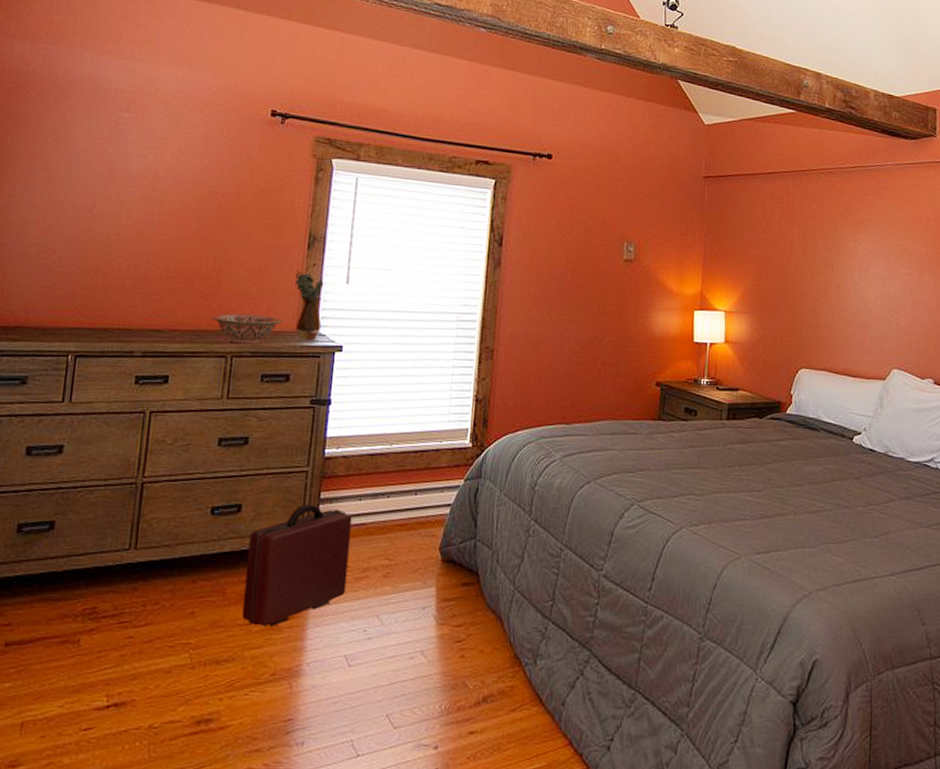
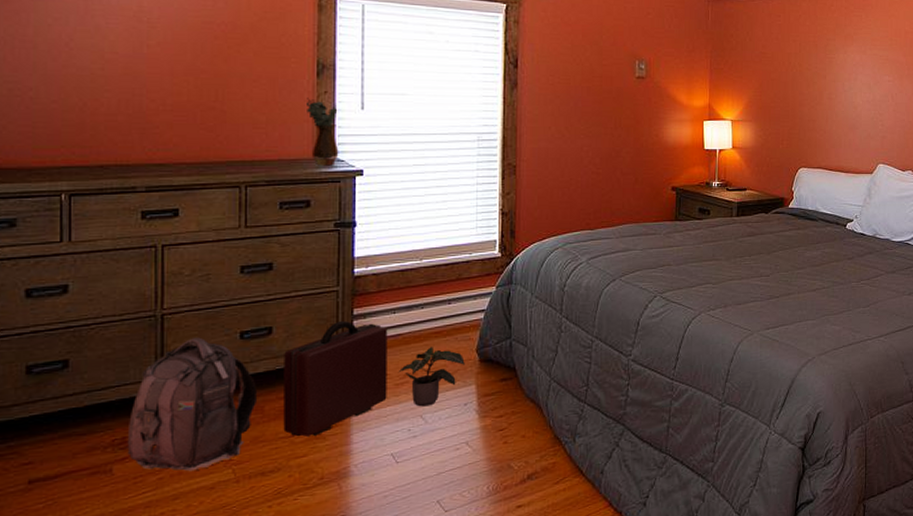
backpack: none [94,509,221,652] -> present [125,337,258,472]
decorative bowl: present [212,313,283,345] -> none [220,143,297,175]
potted plant: none [358,540,427,606] -> present [398,347,465,407]

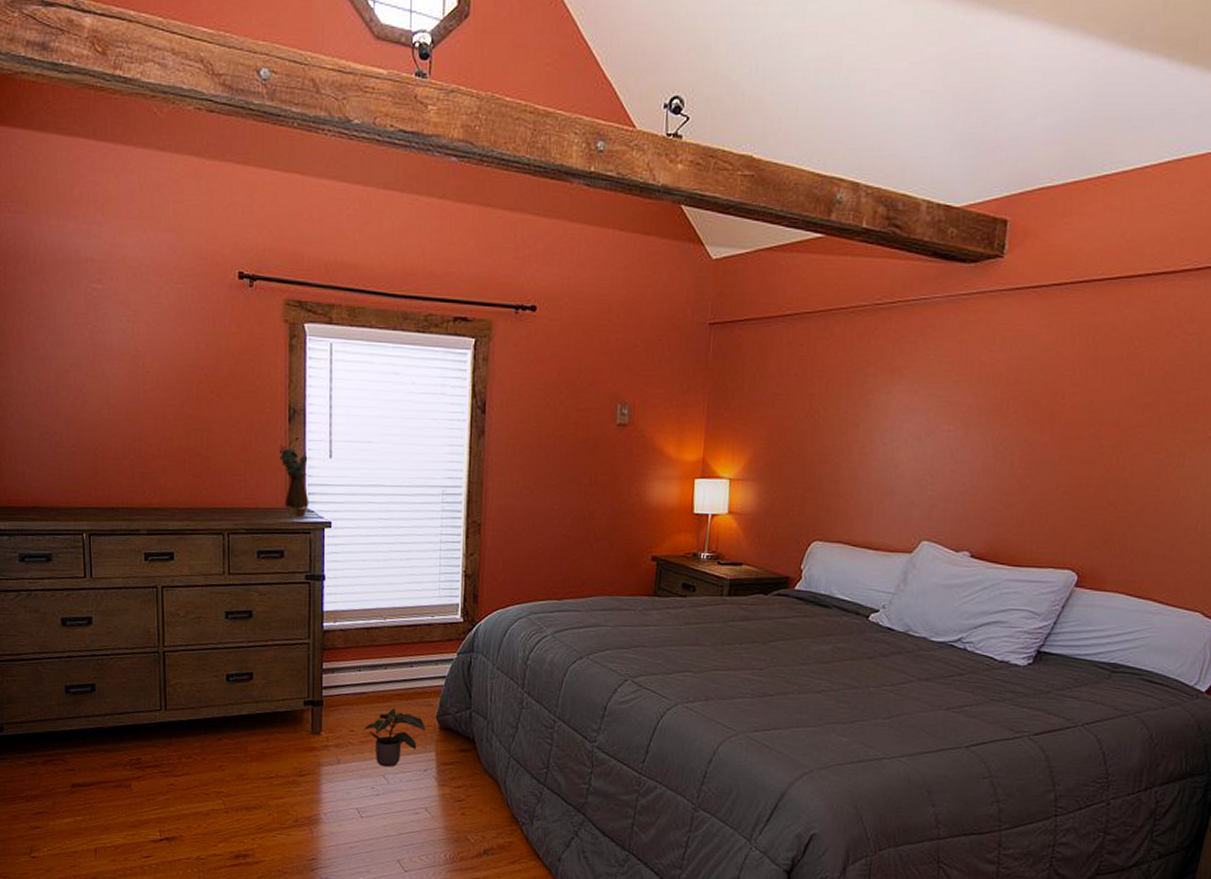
backpack: present [125,337,258,472] -> none [140,675,242,797]
briefcase: present [283,320,388,437] -> none [263,673,354,781]

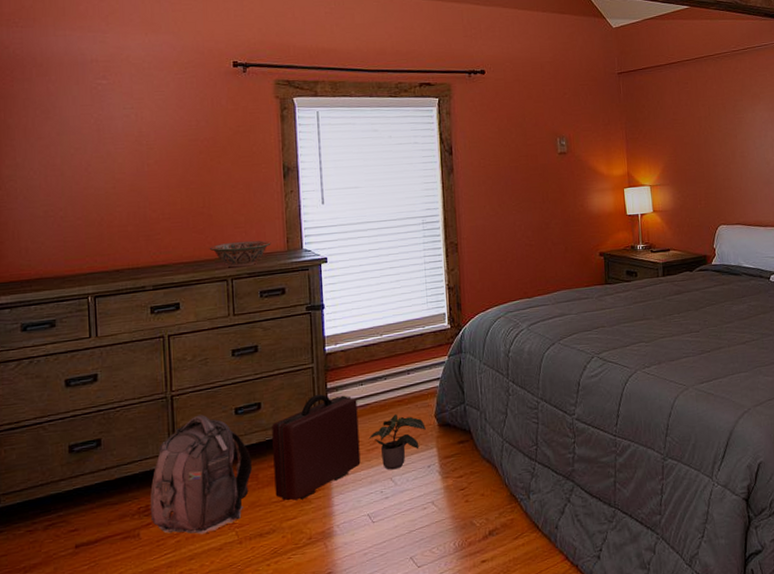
backpack: none [140,675,242,797] -> present [149,414,253,535]
decorative bowl: none [205,490,272,522] -> present [209,240,271,269]
briefcase: none [263,673,354,781] -> present [272,394,361,501]
vase: present [279,445,309,516] -> none [276,198,306,257]

